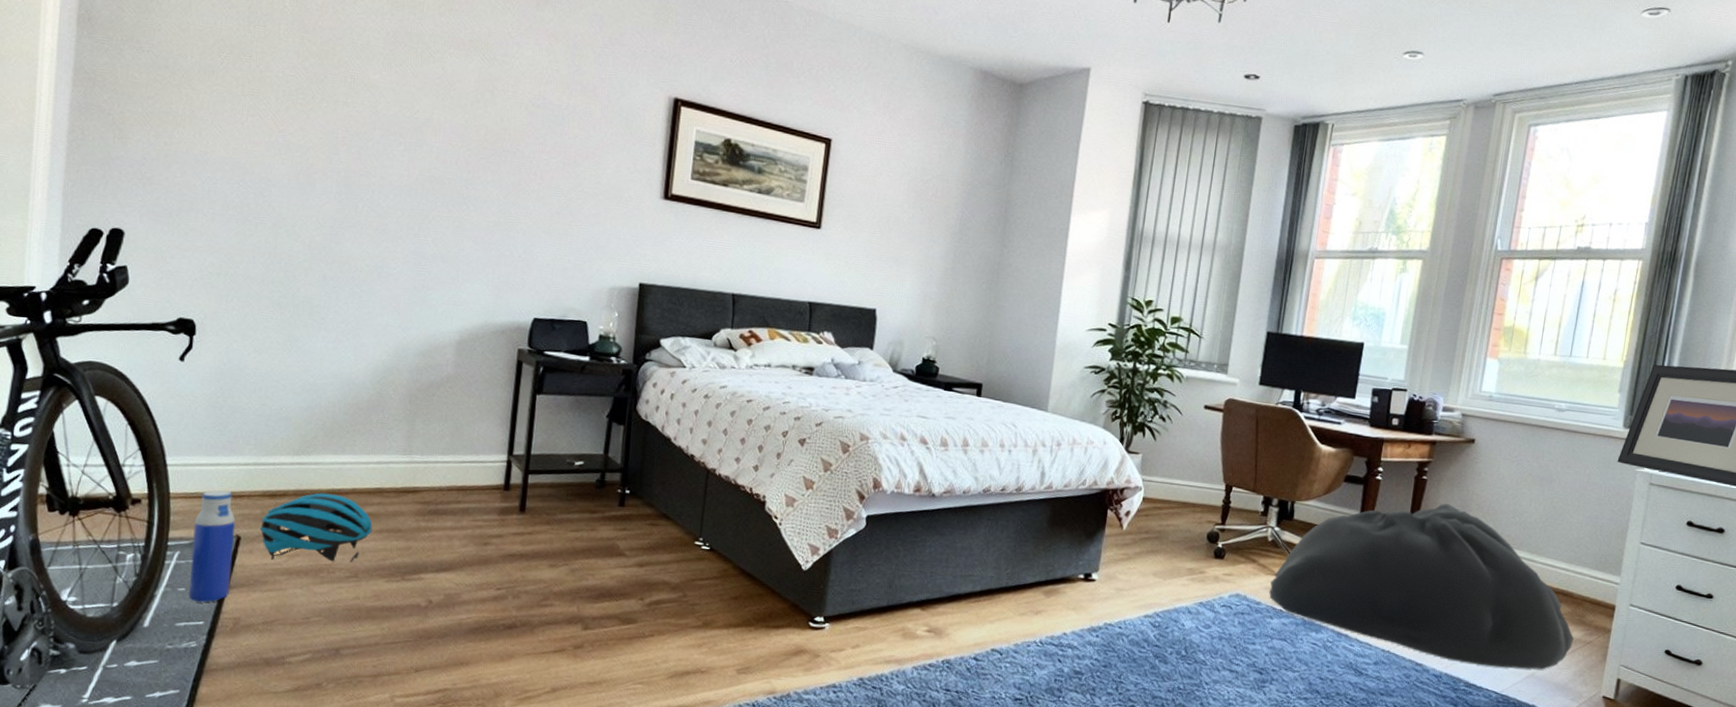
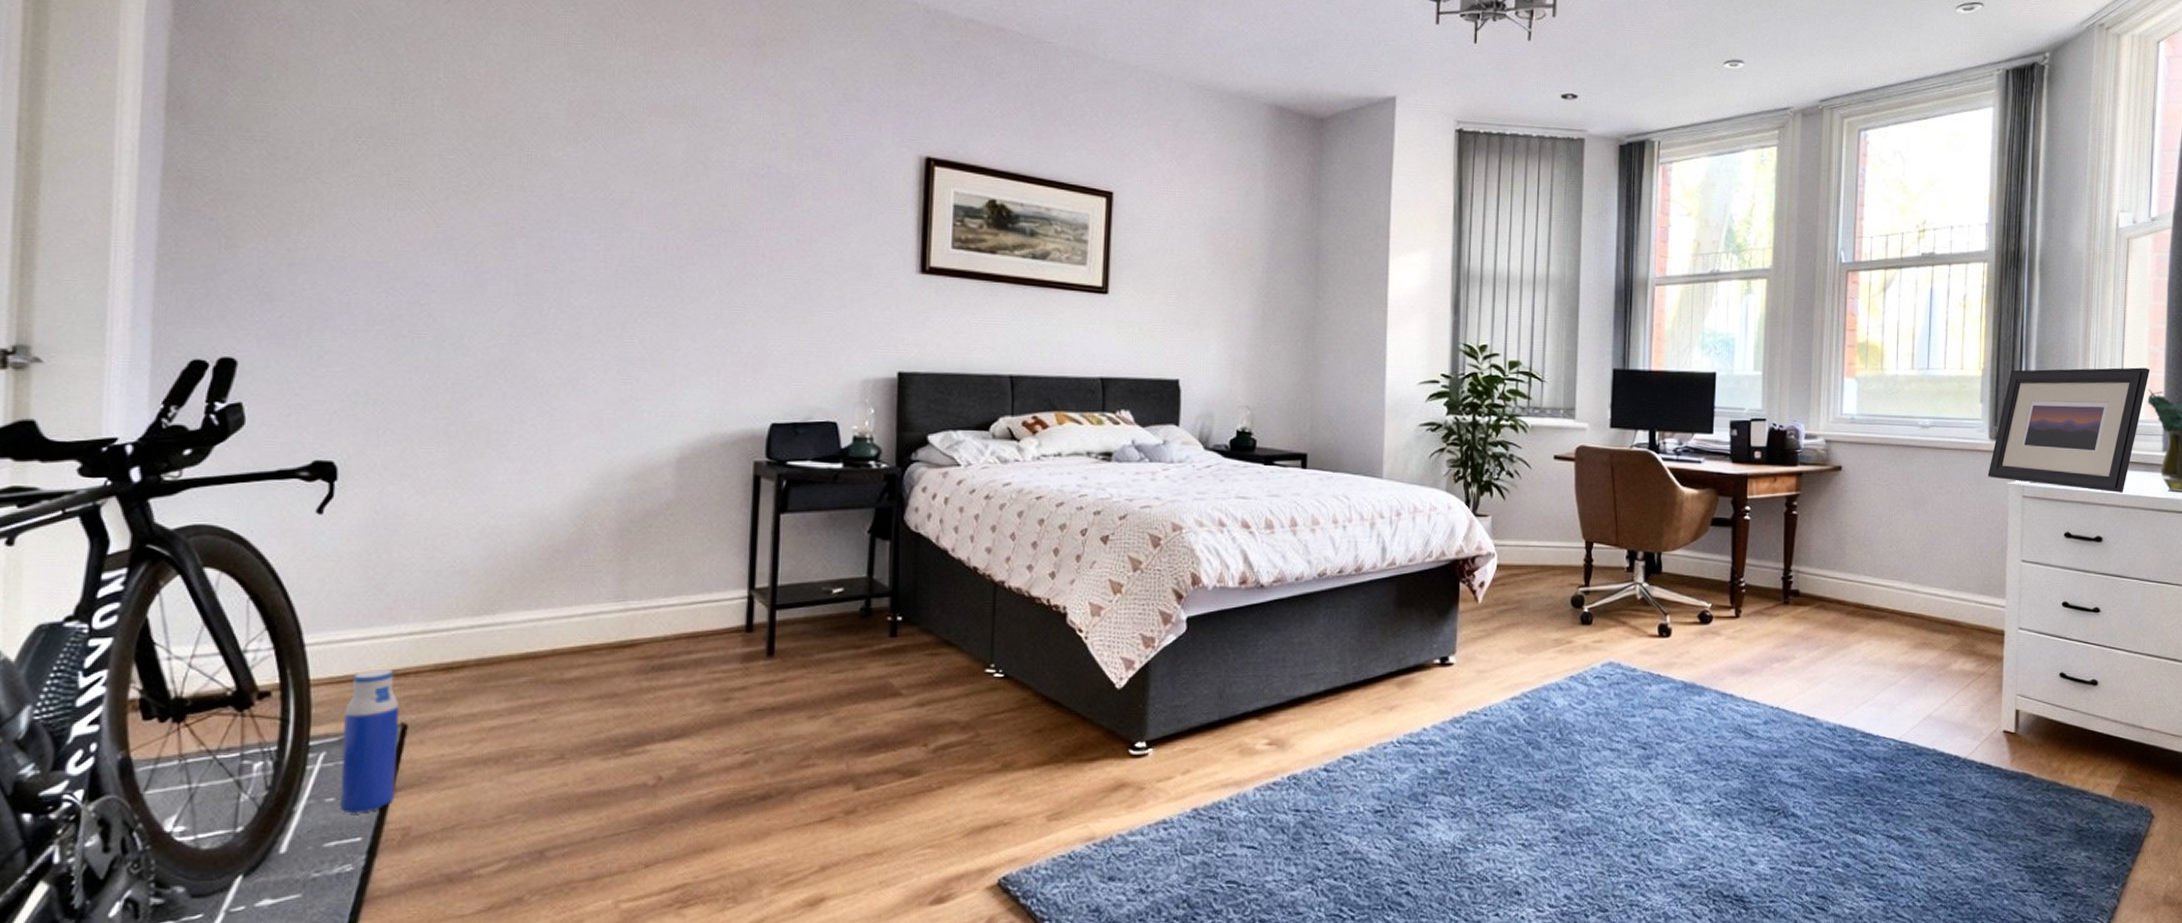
bicycle helmet: present [259,492,373,563] -> none [431,659,581,750]
beanbag: present [1269,503,1574,670] -> none [1644,539,1967,711]

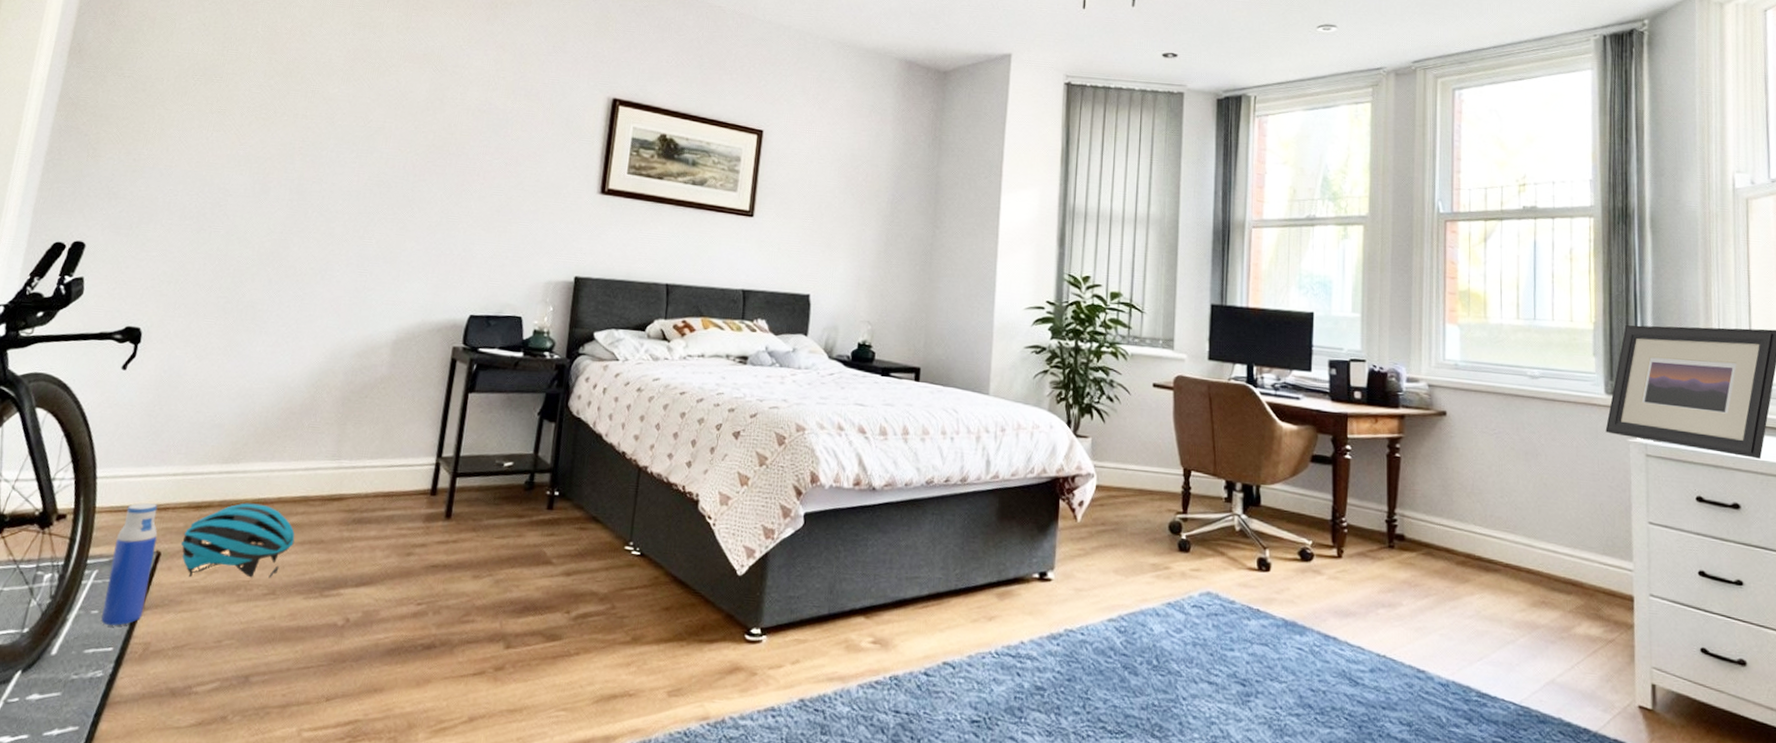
bicycle helmet: none [431,659,581,750] -> present [180,502,295,578]

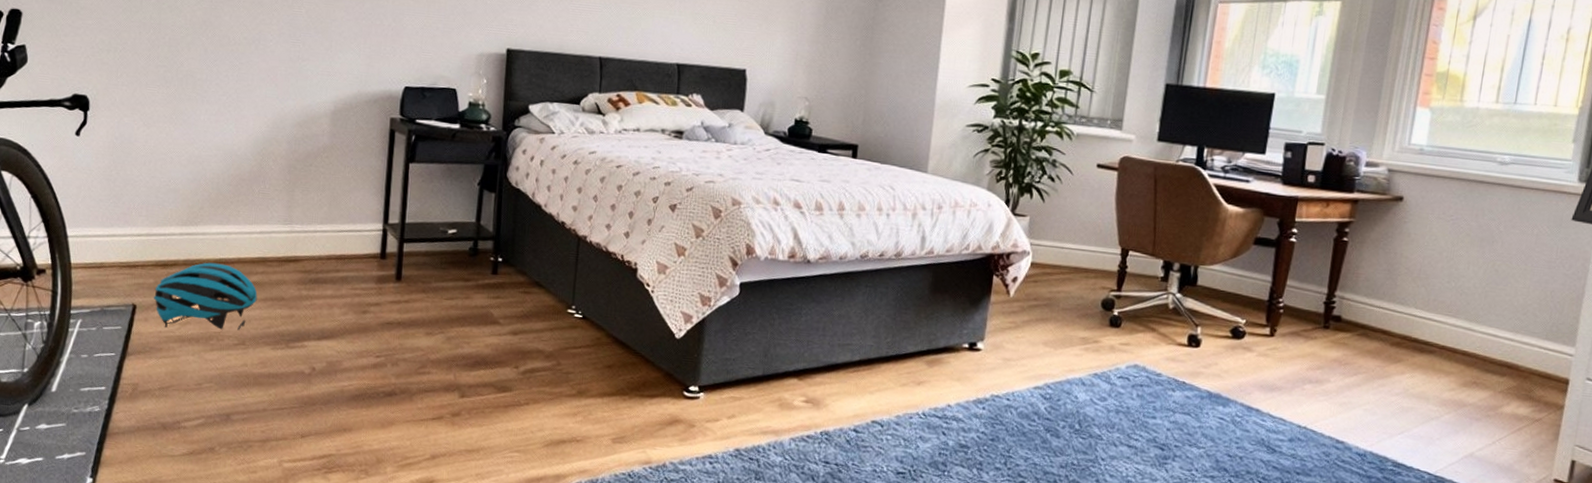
water bottle: present [101,502,158,626] -> none [91,260,131,368]

